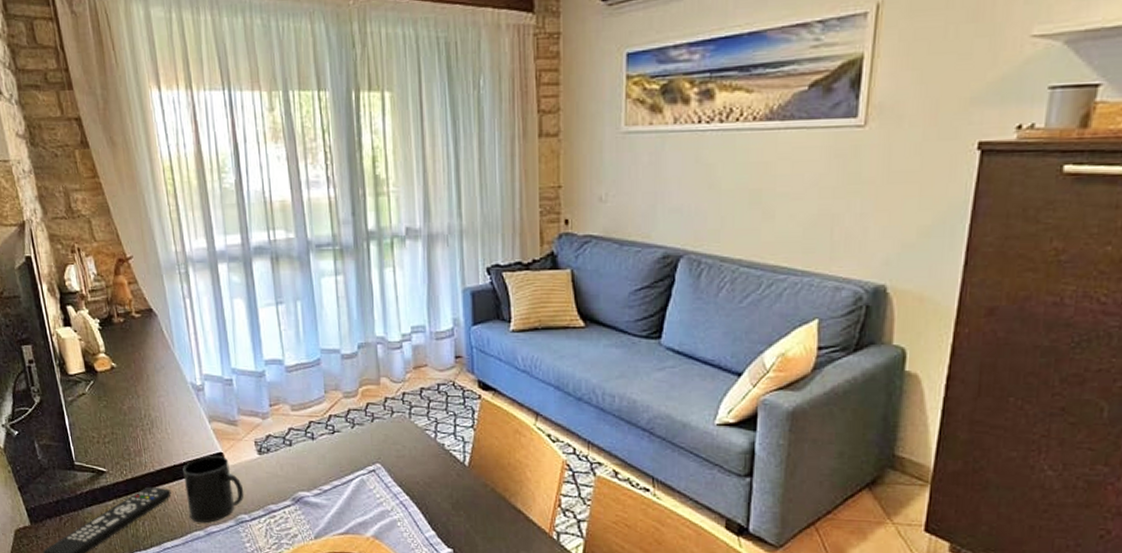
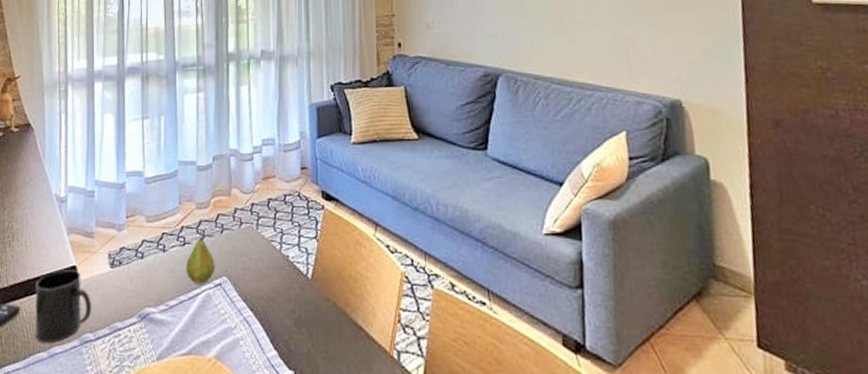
fruit: none [337,422,368,470] -> present [186,233,215,284]

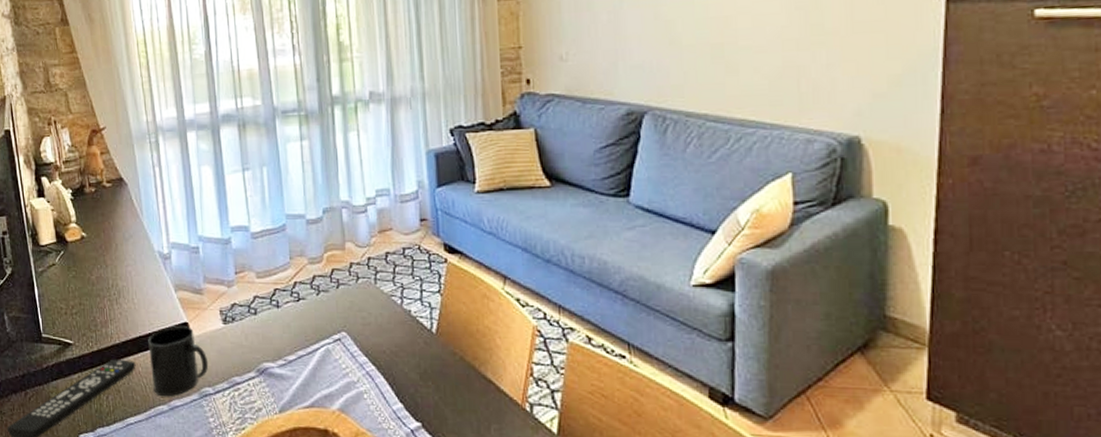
fruit: present [186,233,215,284] -> none [302,289,333,339]

